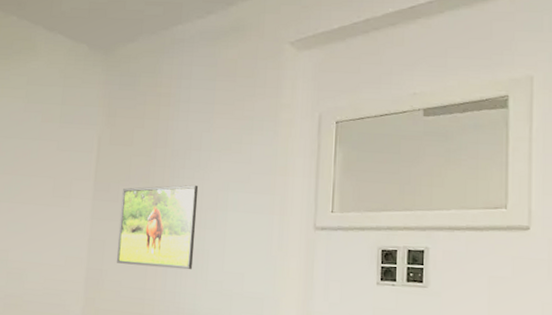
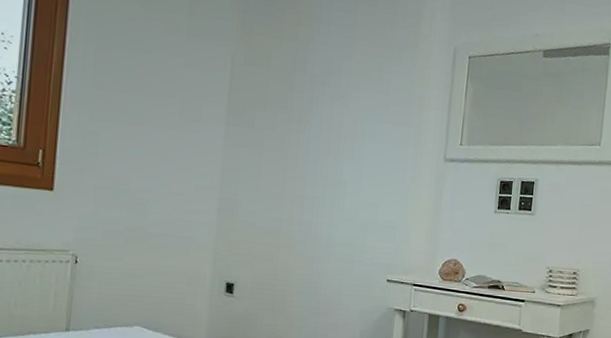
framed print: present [116,184,199,270] -> none [251,112,338,200]

